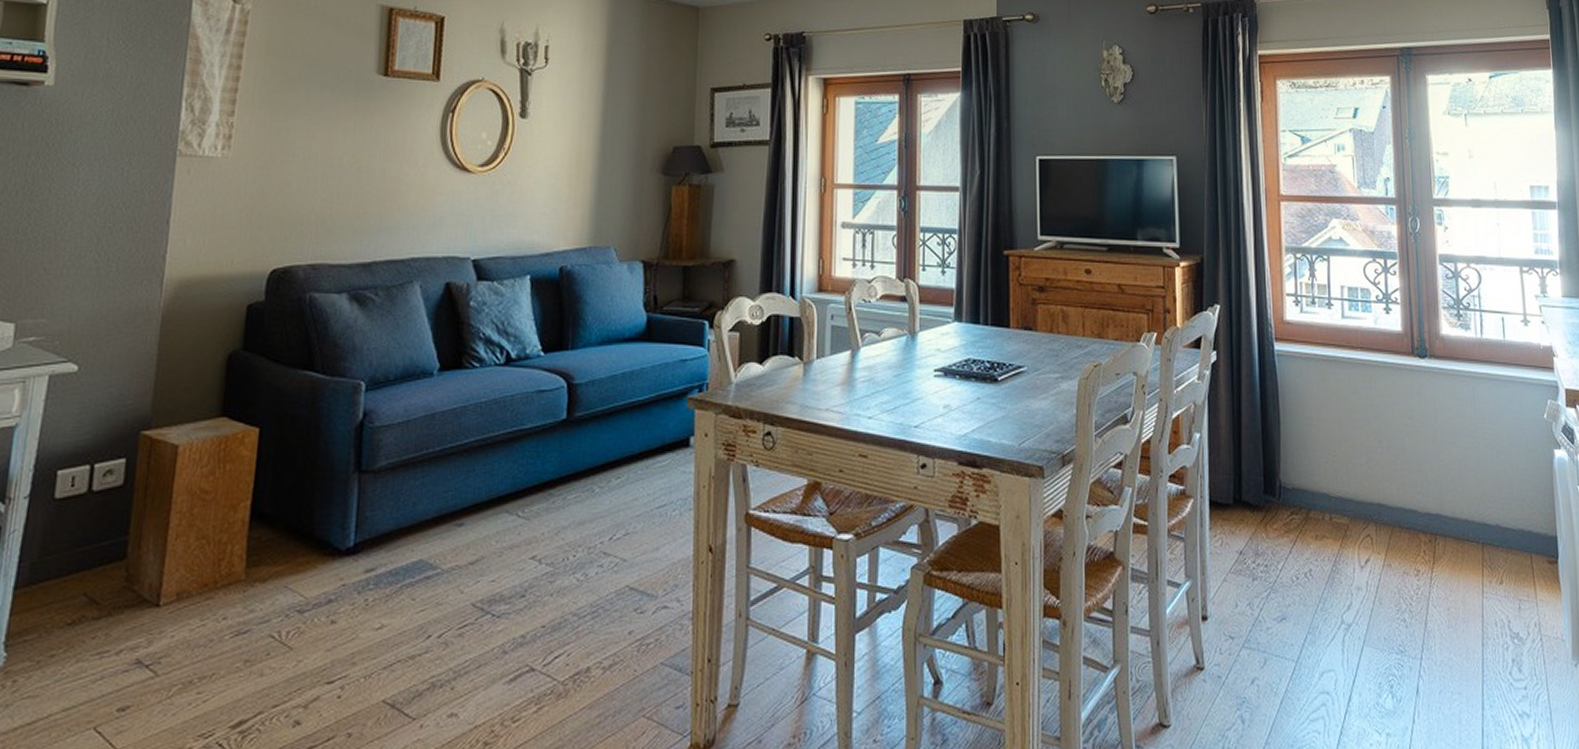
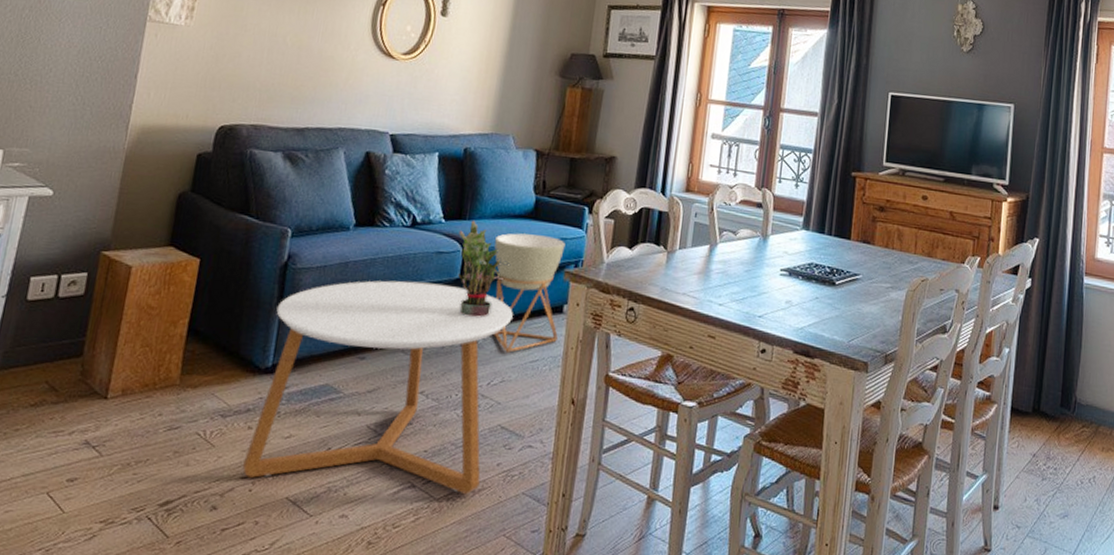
coffee table: none [328,428,632,682] -> present [243,280,513,494]
potted plant: none [561,349,623,462] -> present [458,220,510,317]
planter: none [604,359,686,499] -> present [494,233,566,353]

